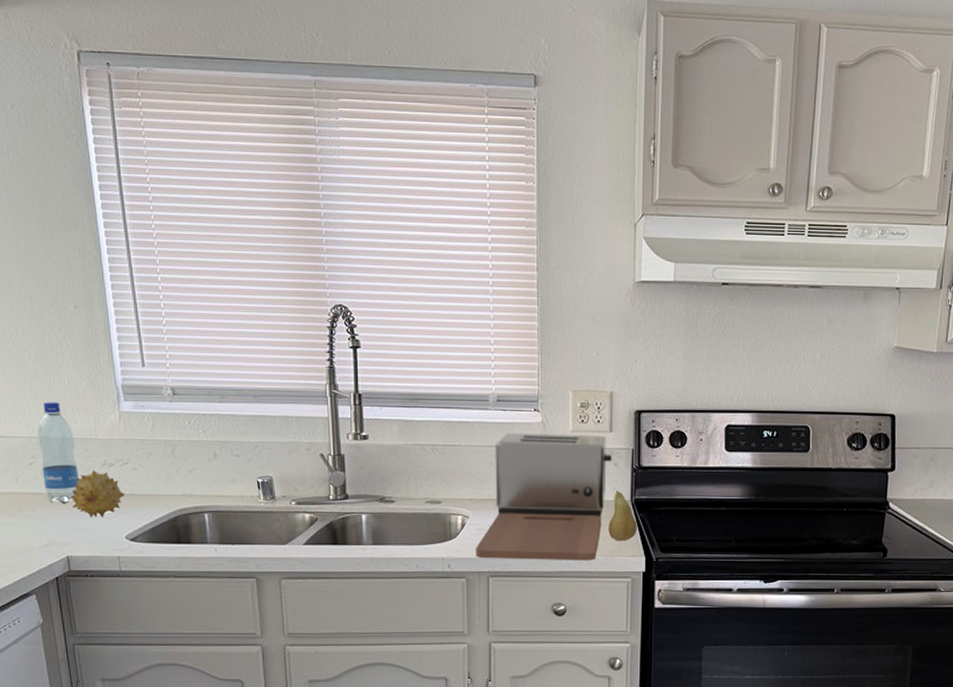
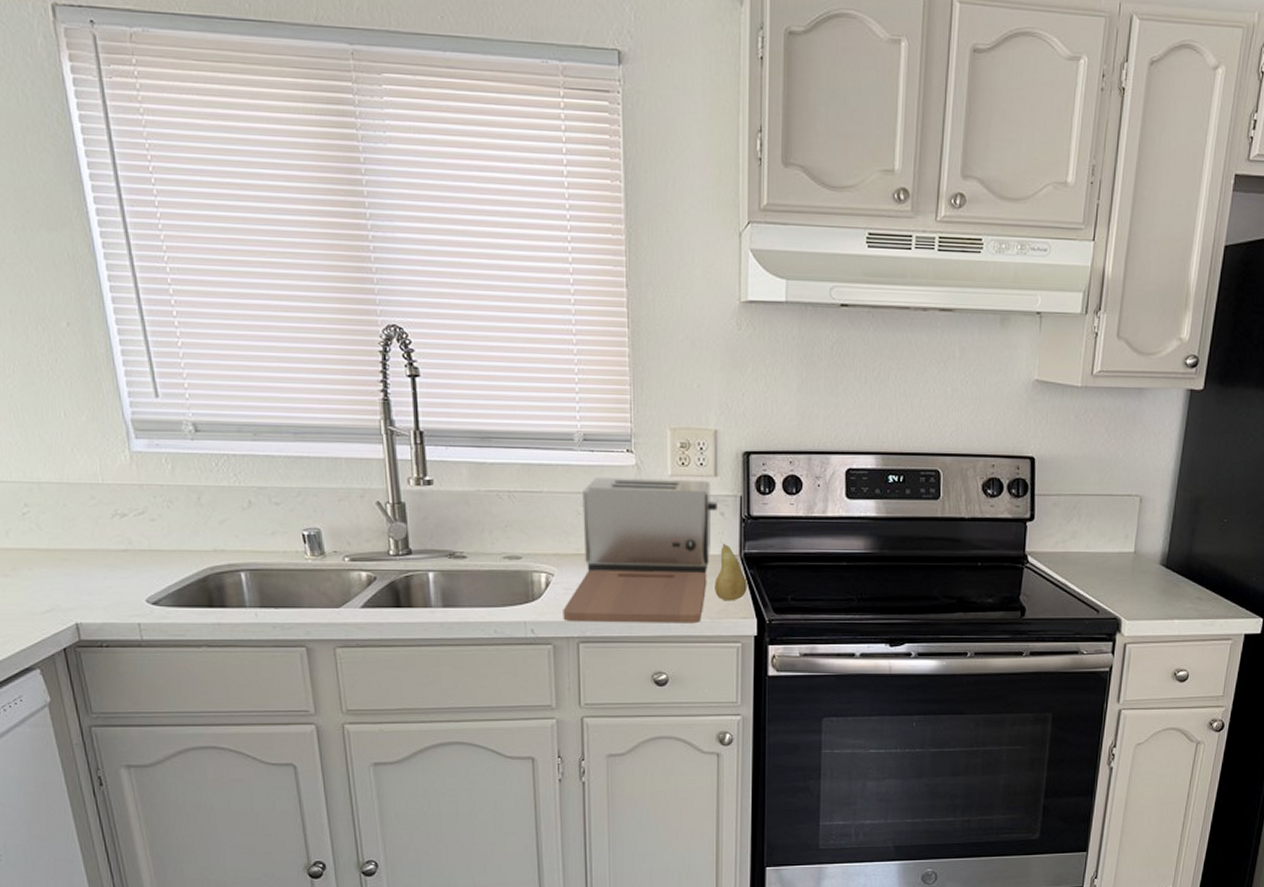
bottle: present [38,402,79,503] -> none [30,439,85,560]
fruit: present [70,470,124,518] -> none [75,521,142,578]

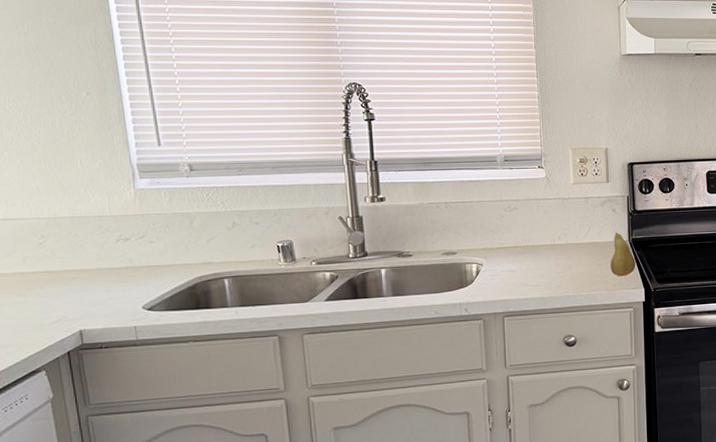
cutting board: present [563,569,707,624] -> none [490,255,604,301]
toaster: present [582,477,717,574] -> none [504,185,610,260]

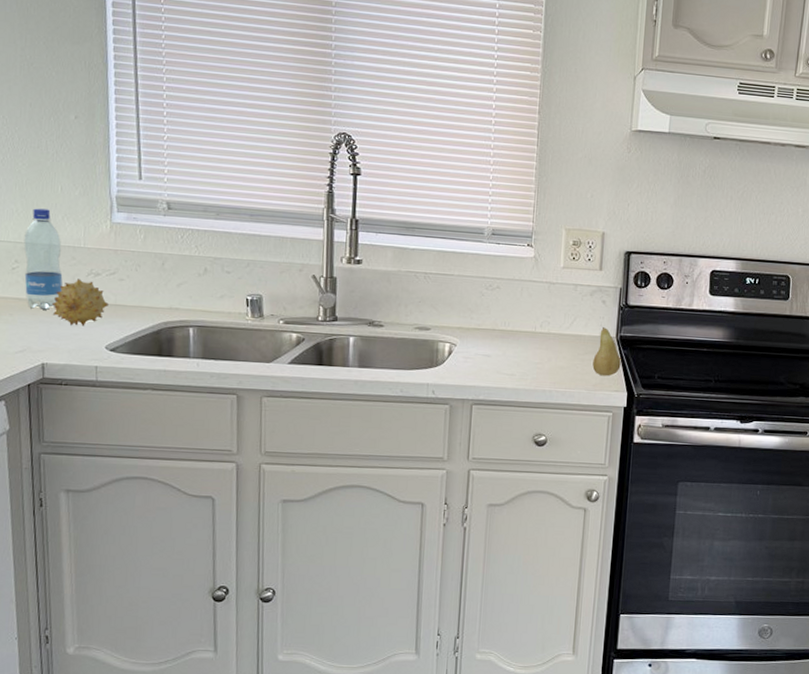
bottle: none [48,183,92,280] -> present [23,208,63,310]
fruit: none [83,246,141,291] -> present [51,278,109,326]

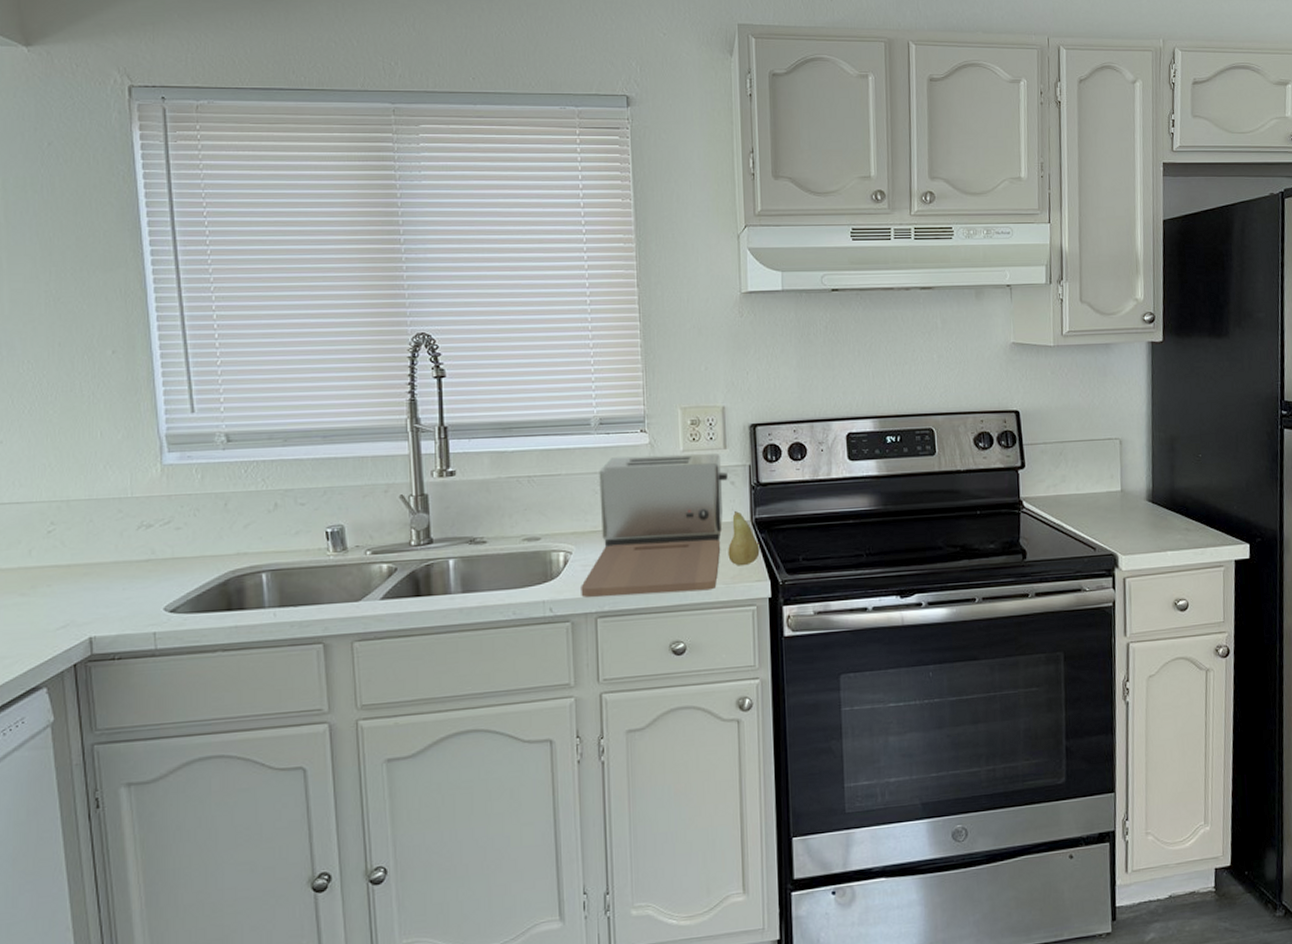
bottle: present [23,208,63,310] -> none [60,459,108,576]
fruit: present [51,278,109,326] -> none [97,534,164,589]
cutting board: none [460,342,587,394] -> present [581,539,721,598]
toaster: none [484,265,600,352] -> present [599,452,728,547]

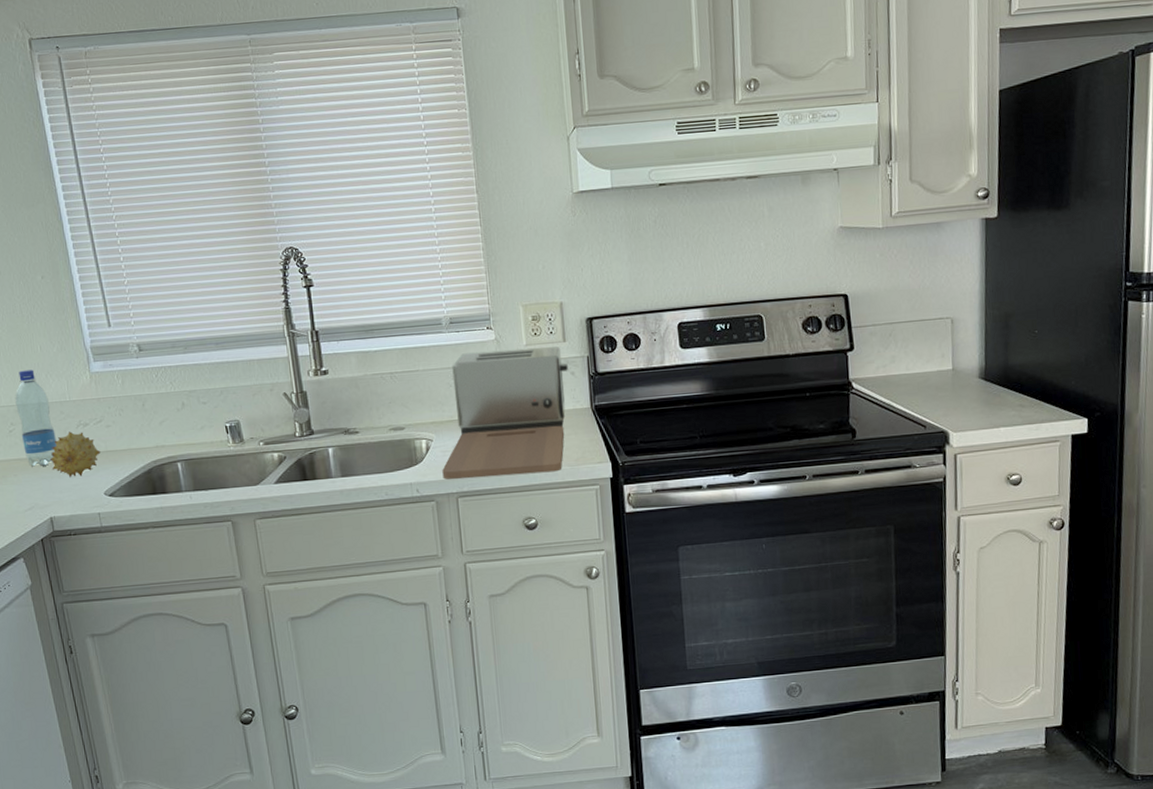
bottle: none [60,459,108,576] -> present [15,370,57,467]
fruit: none [97,534,164,589] -> present [49,431,100,477]
fruit: present [728,510,760,566] -> none [571,398,600,450]

